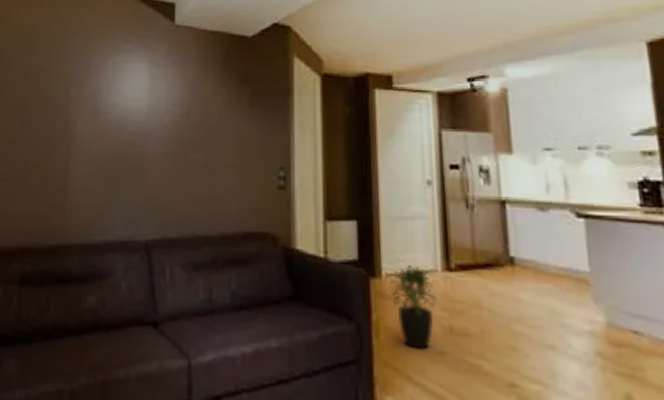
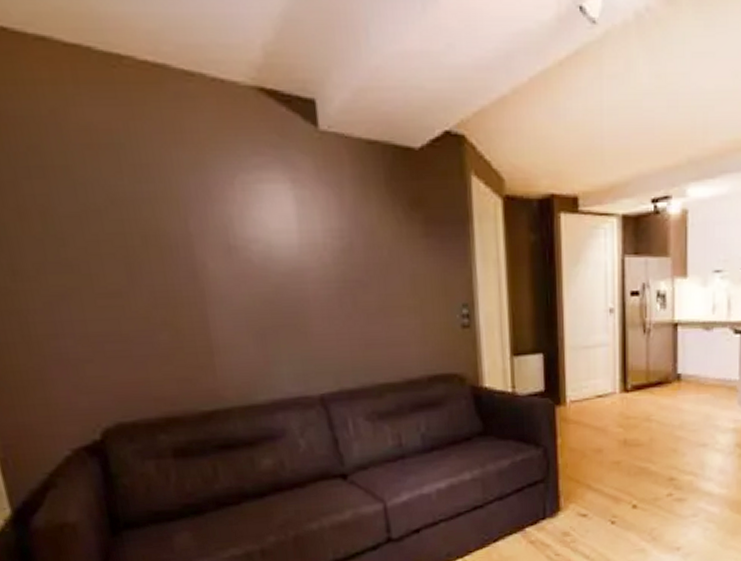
potted plant: present [389,264,438,350] -> none [573,390,615,463]

